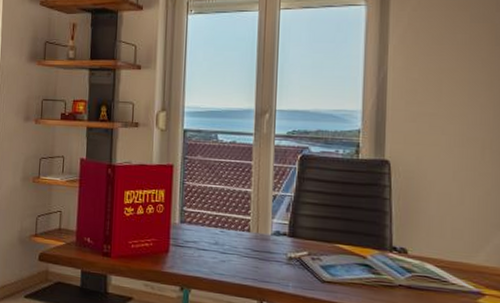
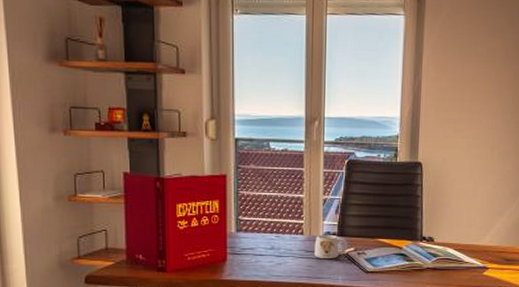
mug: none [262,233,300,262] -> present [314,234,348,260]

